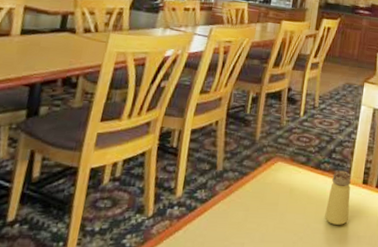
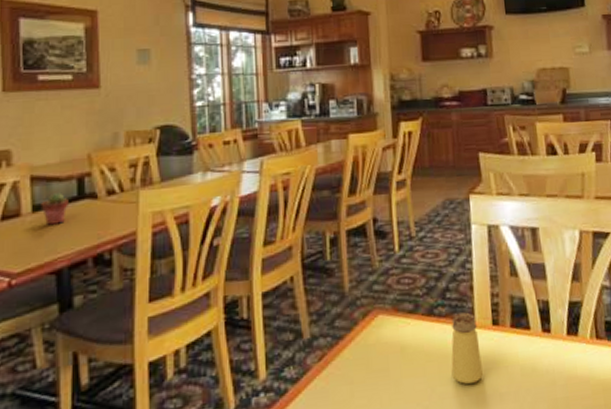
potted succulent: none [27,23,52,48] -> present [40,192,68,225]

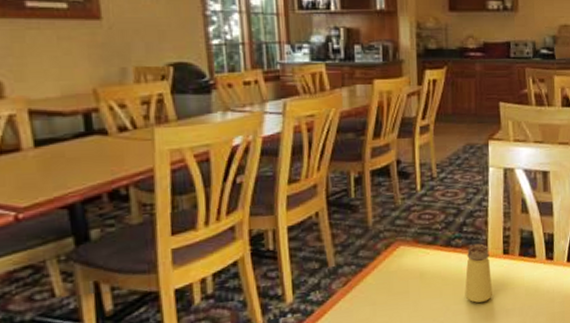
potted succulent: present [40,192,68,225] -> none [43,128,76,160]

